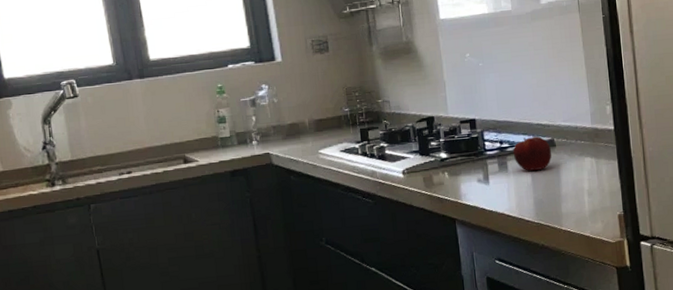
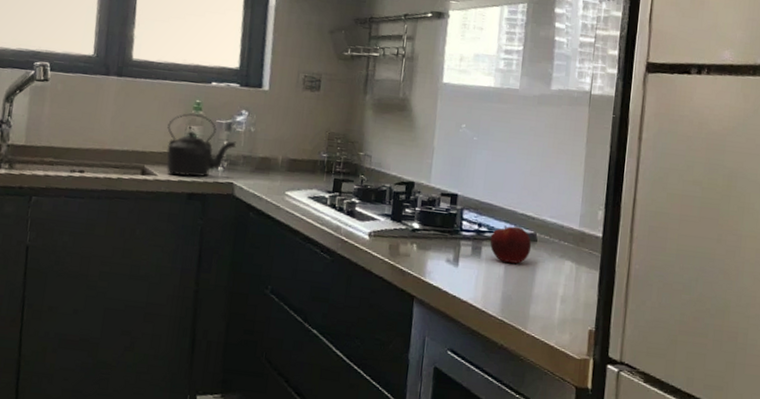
kettle: none [197,97,265,157] -> present [166,113,237,177]

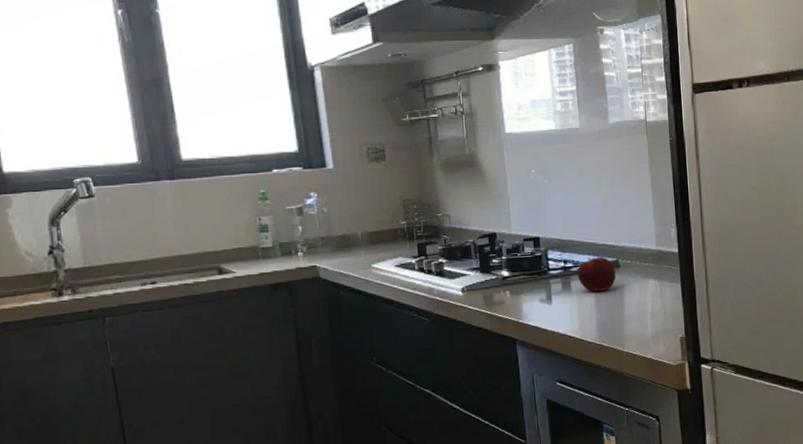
kettle: present [166,113,237,177] -> none [235,204,312,268]

